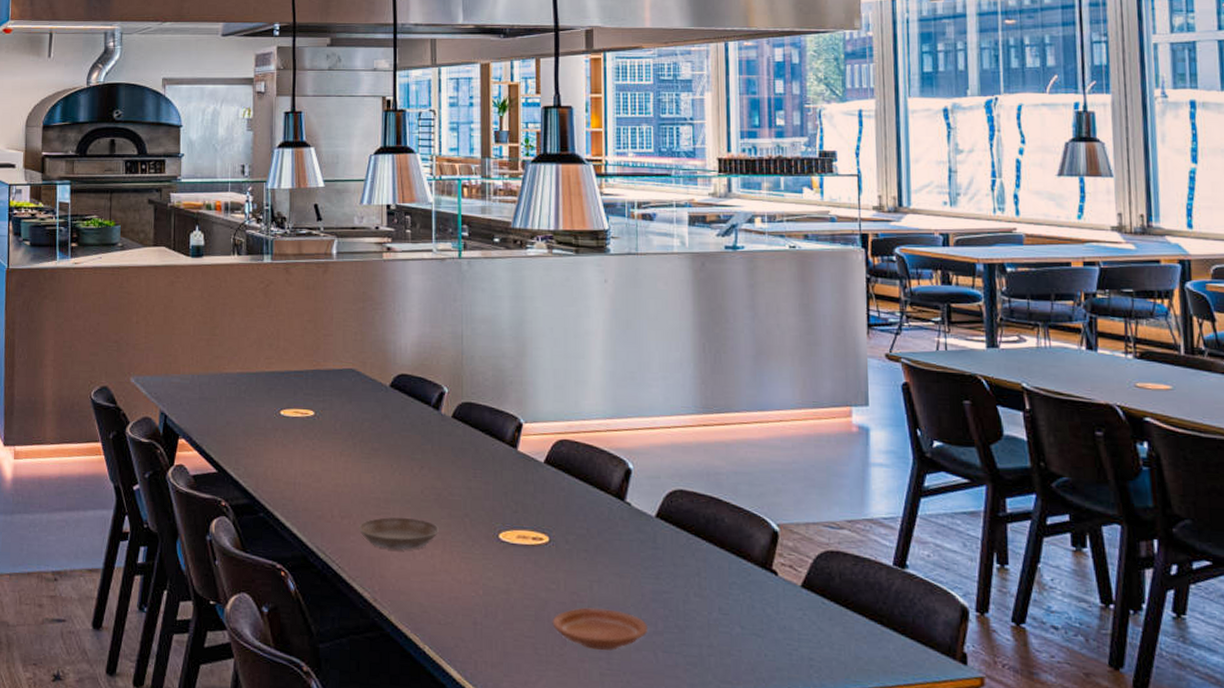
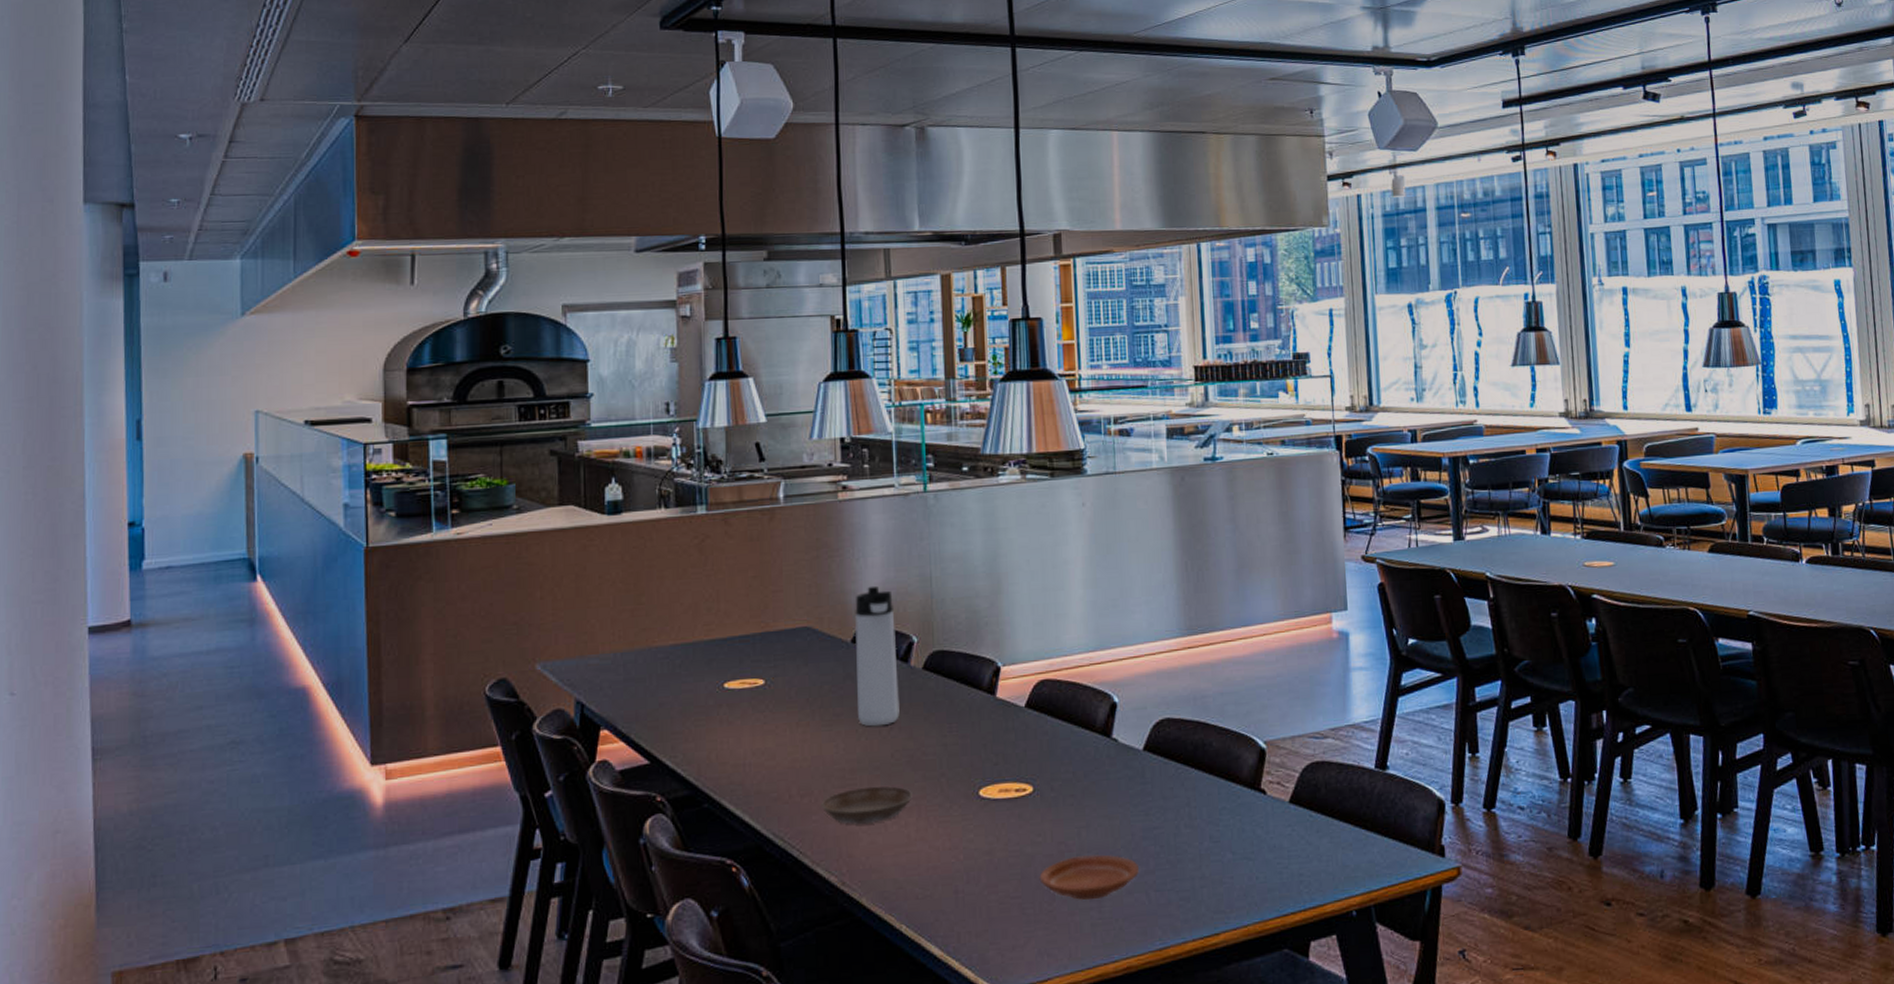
thermos bottle: none [393,338,430,464] -> present [854,585,900,727]

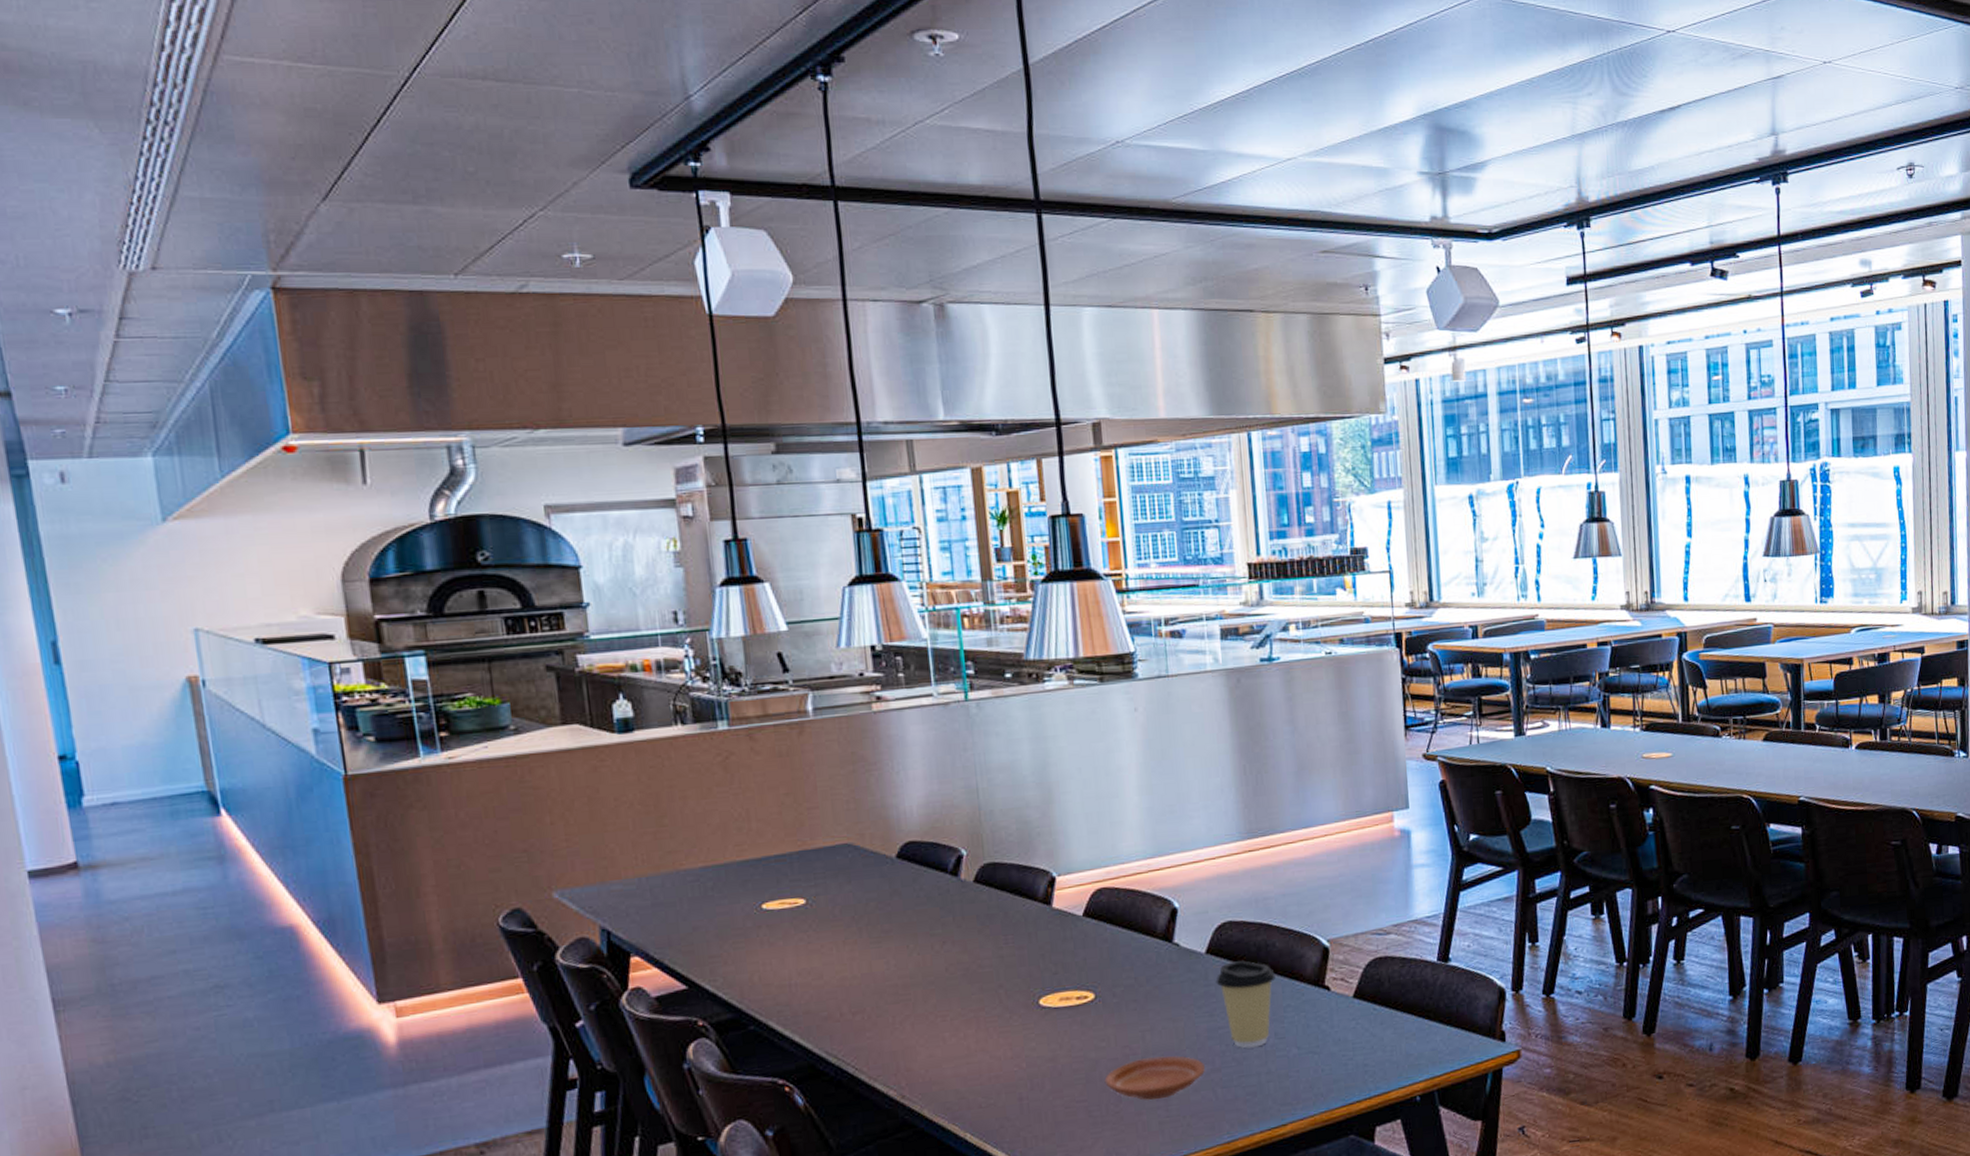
saucer: present [821,786,912,825] -> none [874,999,970,1040]
thermos bottle: present [854,585,900,727] -> none [898,799,952,942]
coffee cup: none [1152,759,1212,851] -> present [1216,961,1275,1049]

